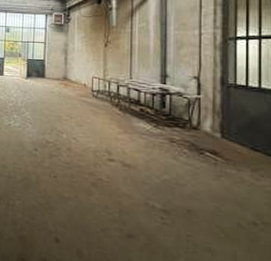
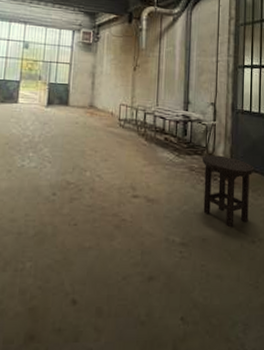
stool: none [185,128,254,205] -> present [203,155,254,228]

